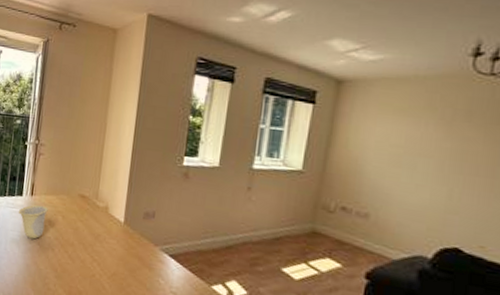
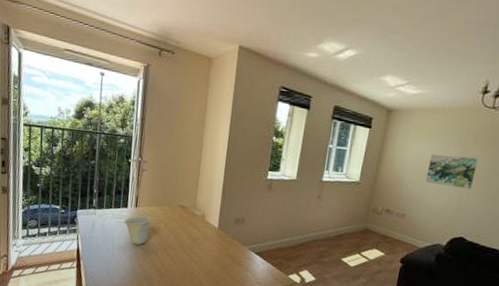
wall art: none [396,135,475,183] -> present [425,154,479,189]

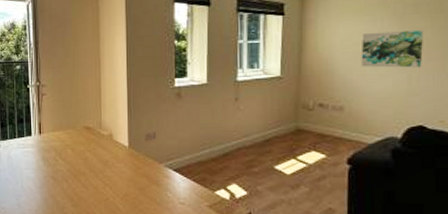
cup: present [123,215,151,245] -> none [29,141,57,174]

